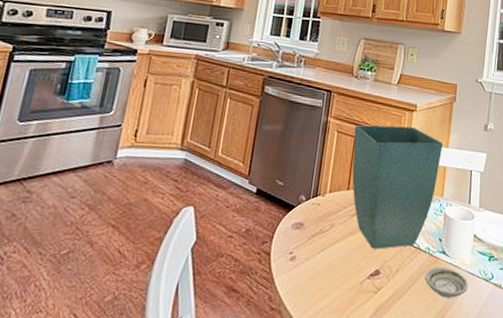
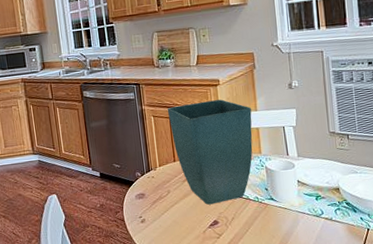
saucer: present [425,266,468,298] -> none [259,210,301,235]

